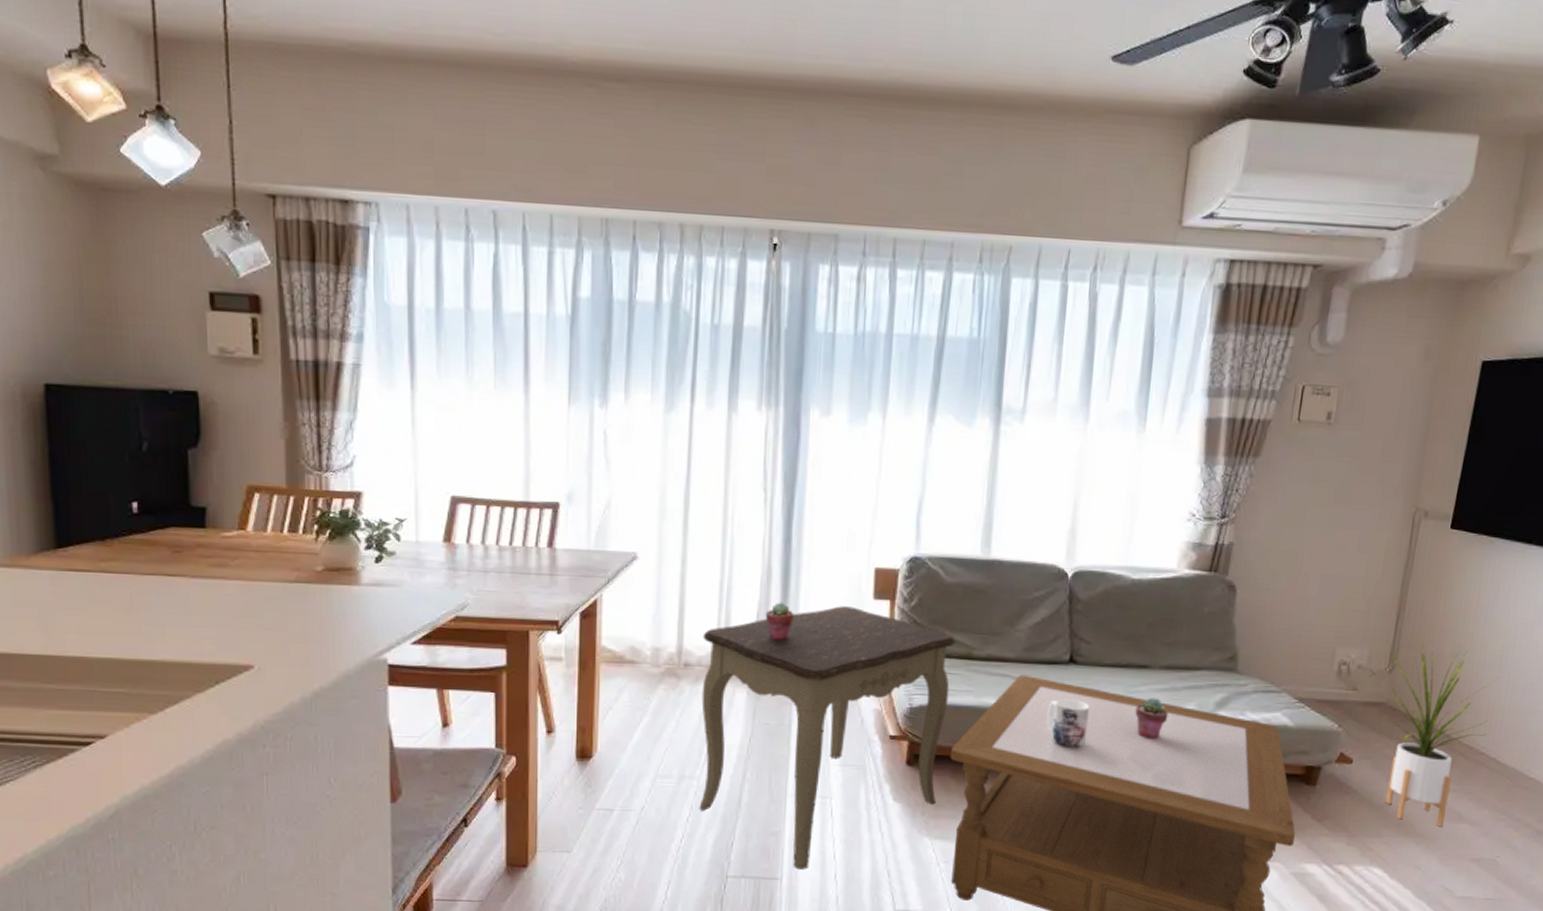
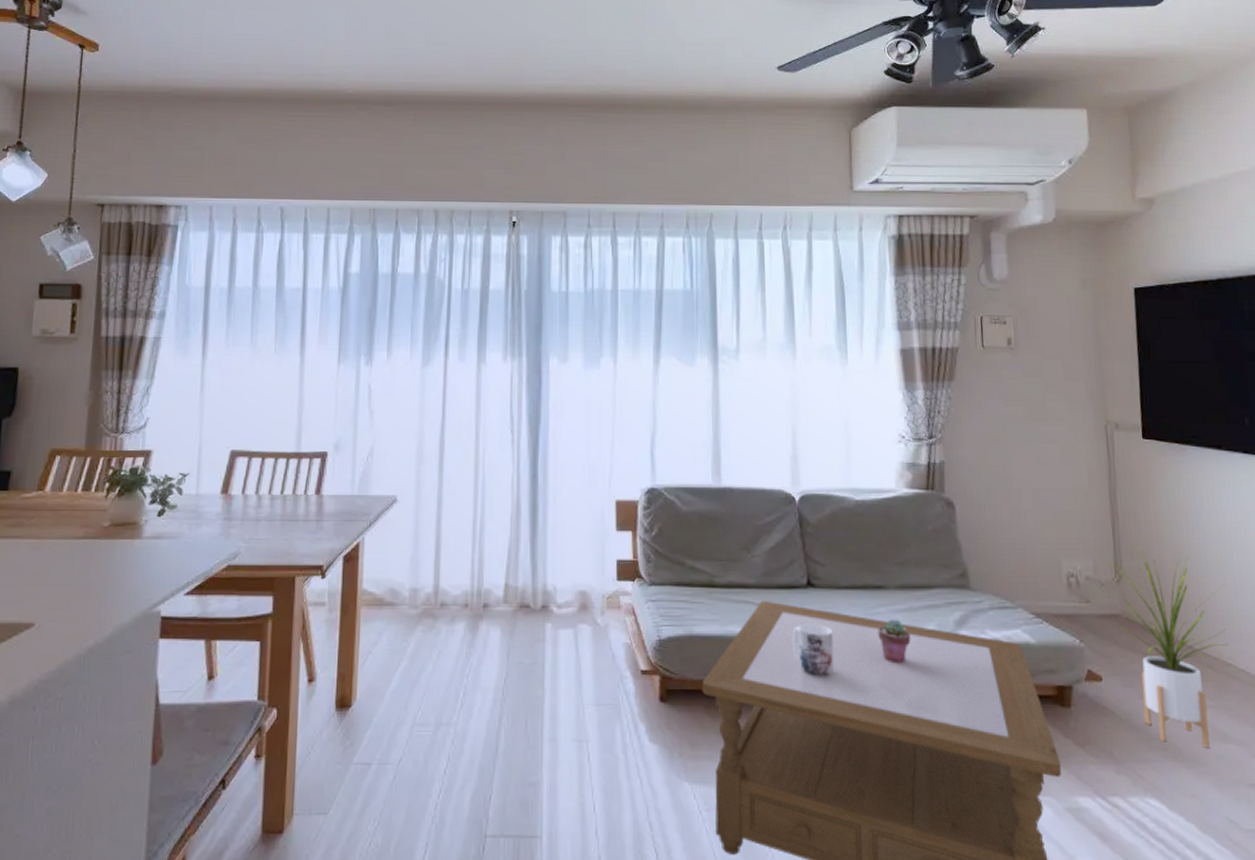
side table: present [699,606,956,870] -> none [456,539,697,825]
potted succulent: present [765,602,794,641] -> none [516,537,543,576]

